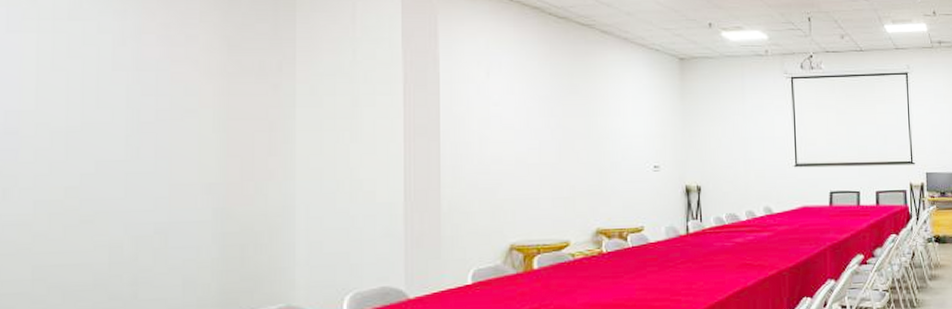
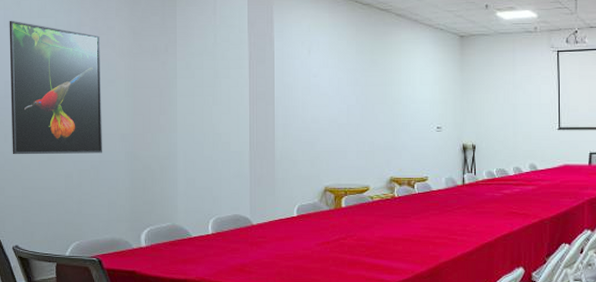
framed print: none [15,22,175,219] -> present [9,20,102,155]

